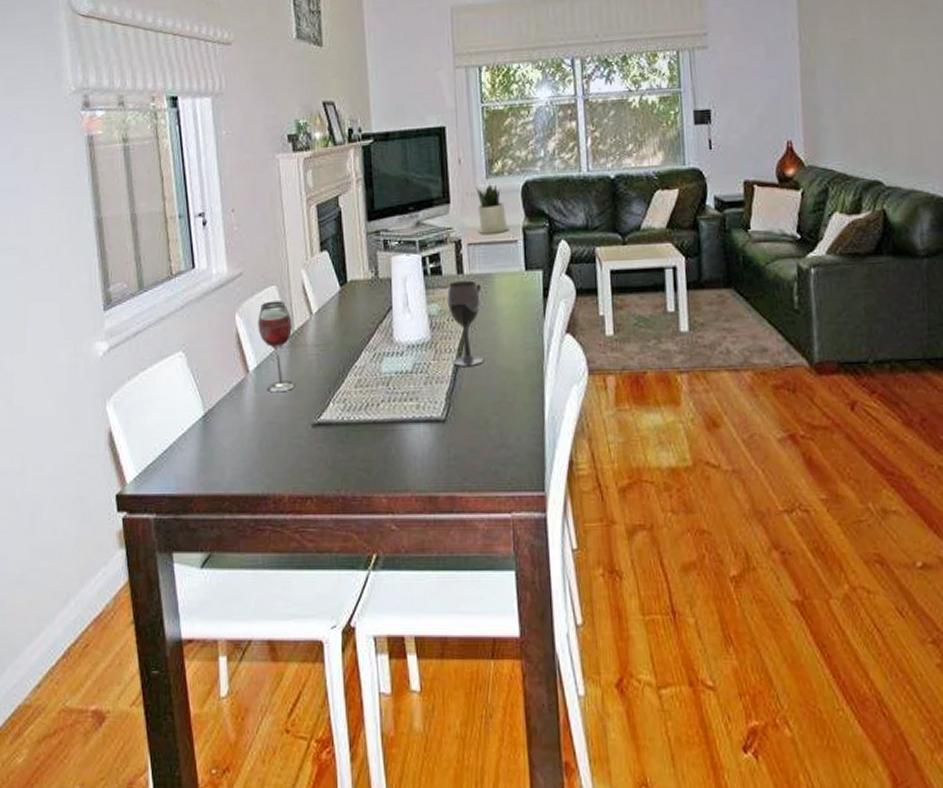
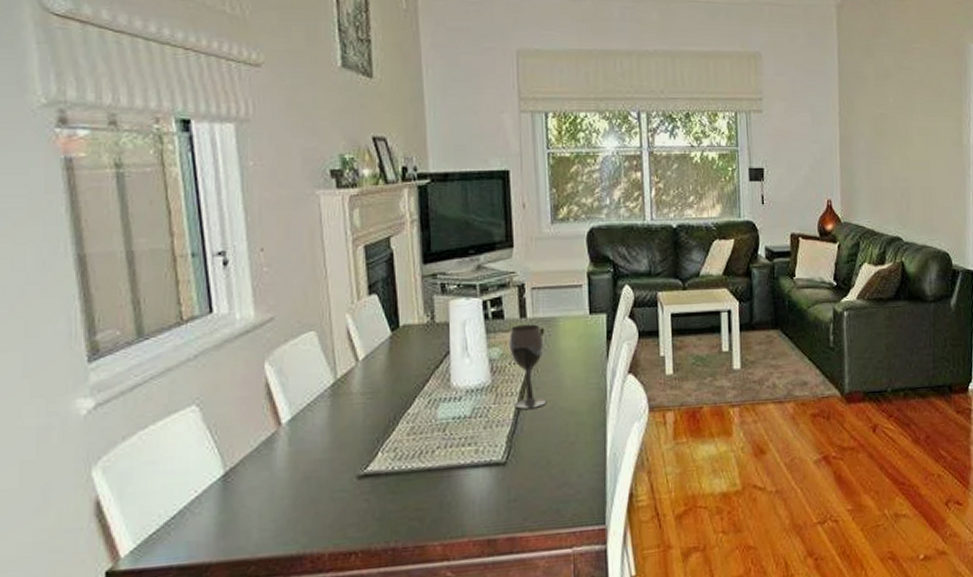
wineglass: present [258,301,295,393] -> none [293,347,338,446]
planter: present [476,184,510,234] -> none [541,229,575,278]

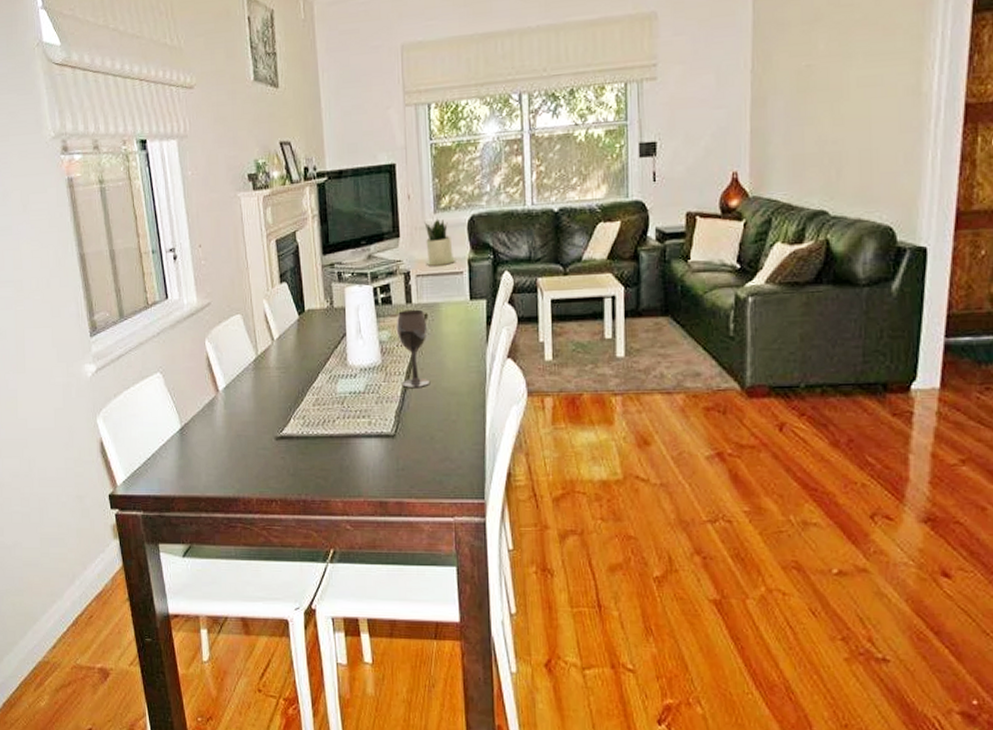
planter: none [541,229,575,278] -> present [424,218,456,266]

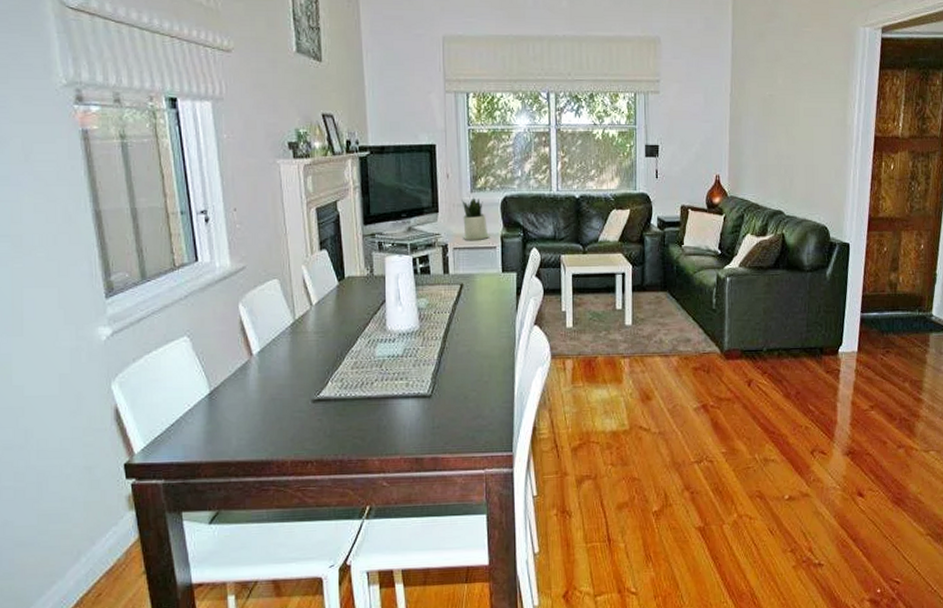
wine glass: present [396,309,431,388] -> none [434,279,465,351]

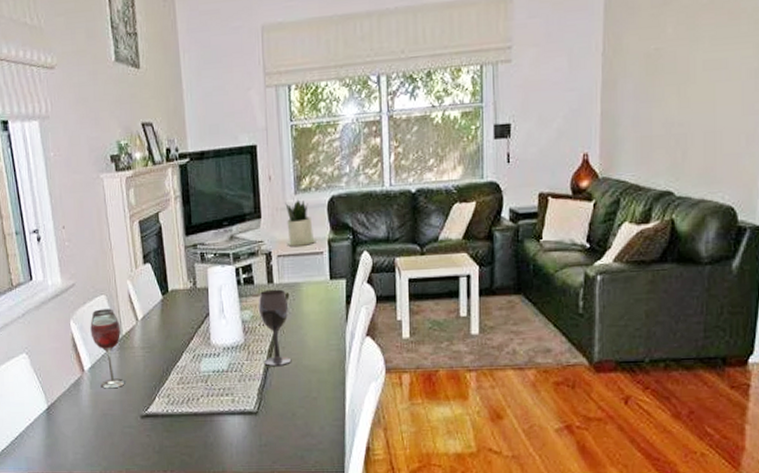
wineglass: none [261,293,297,373] -> present [90,309,125,389]
wine glass: none [434,279,465,351] -> present [258,289,292,366]

